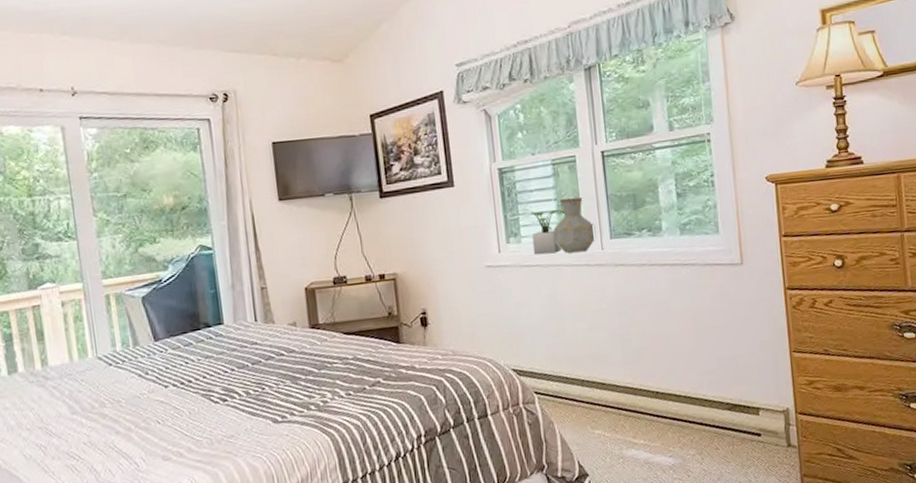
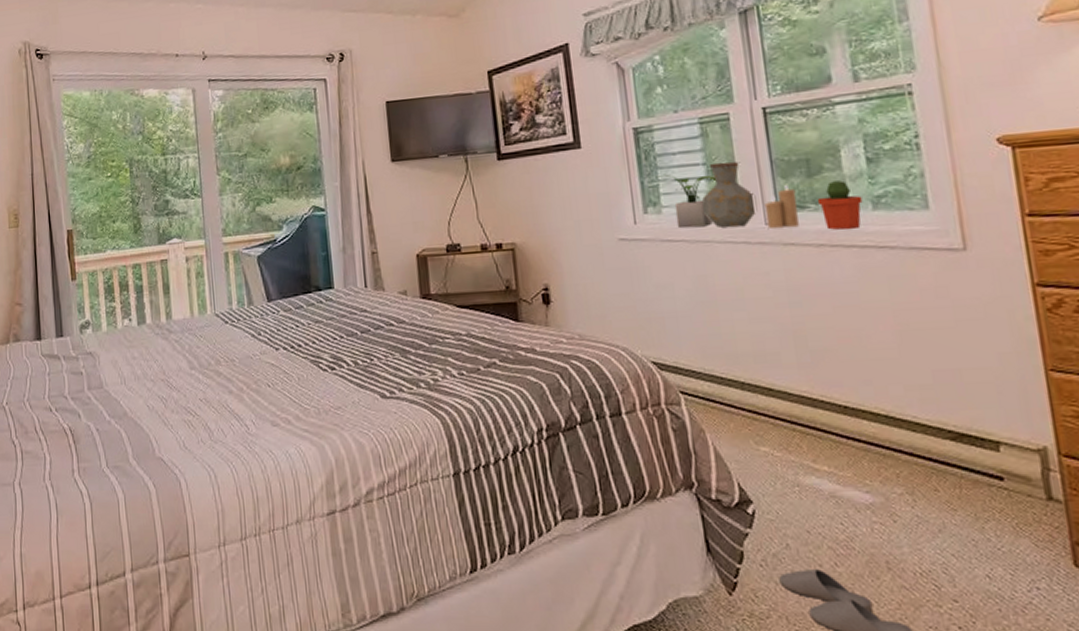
candle: none [601,215,627,254] -> present [764,184,799,230]
succulent plant: none [640,212,673,253] -> present [817,180,863,231]

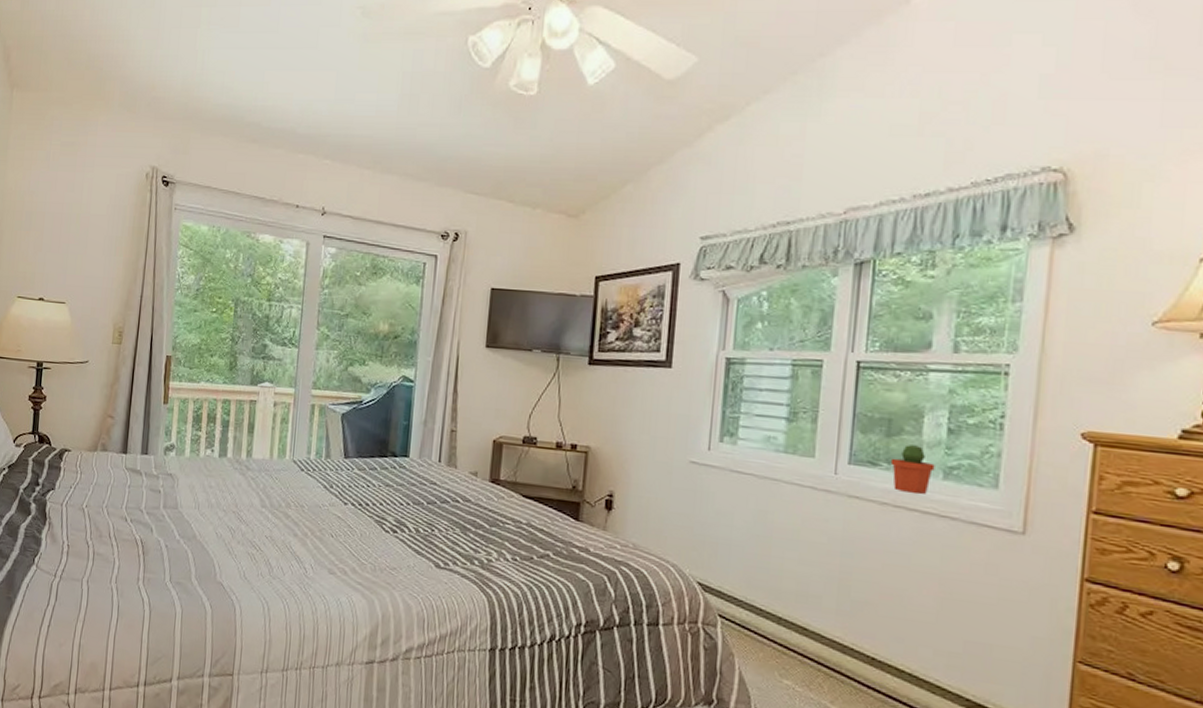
potted plant: present [655,174,717,229] -> none [738,407,797,466]
vase: present [702,162,758,229] -> none [778,407,832,473]
candle: present [764,184,799,230] -> none [836,439,872,483]

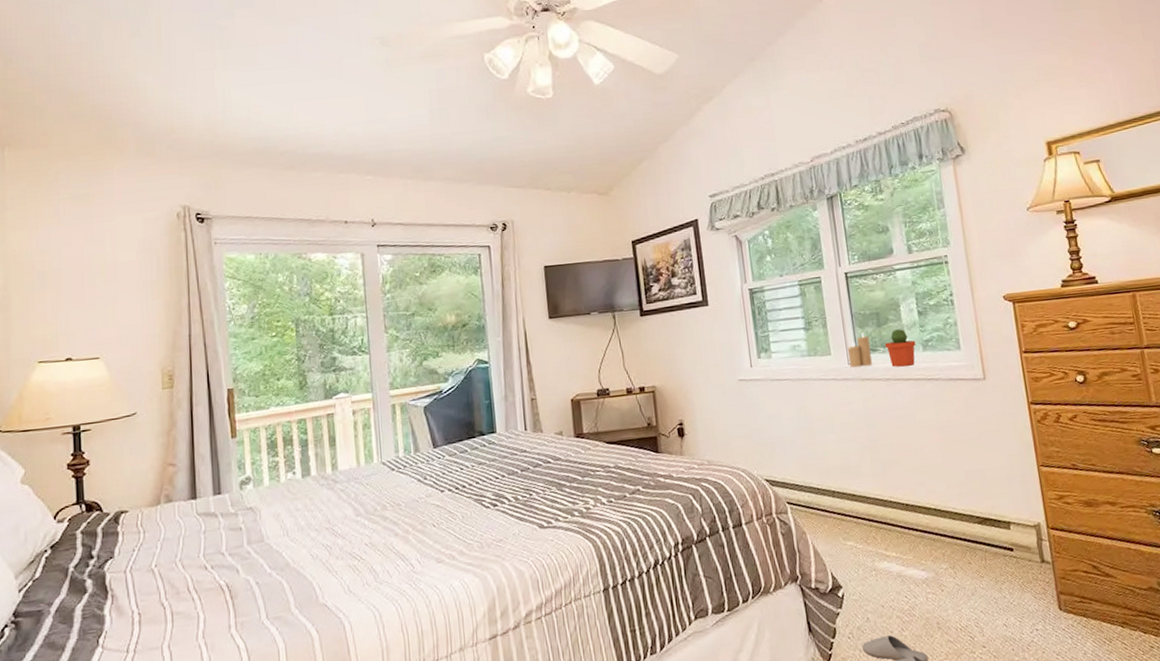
candle: none [836,439,872,483] -> present [847,332,872,368]

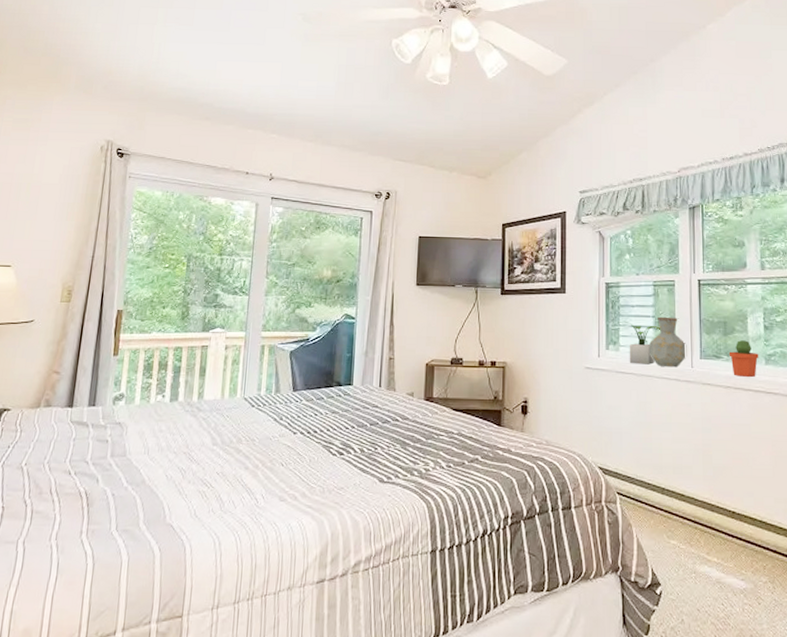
potted plant: none [766,326,813,370] -> present [618,321,661,365]
vase: none [802,315,843,369] -> present [649,318,687,368]
candle: present [847,332,872,368] -> none [692,338,715,372]

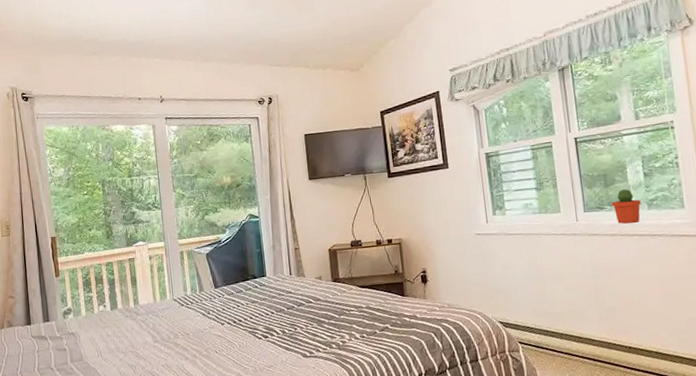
potted plant: present [618,321,661,365] -> none [501,186,544,226]
vase: present [649,318,687,368] -> none [534,177,572,225]

